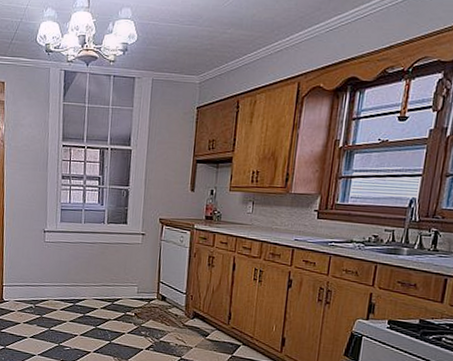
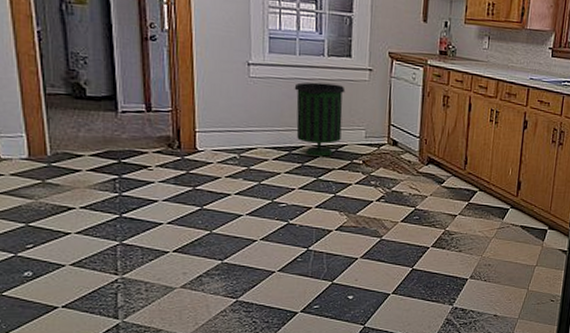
trash can: none [79,245,122,309] -> present [294,82,346,157]

